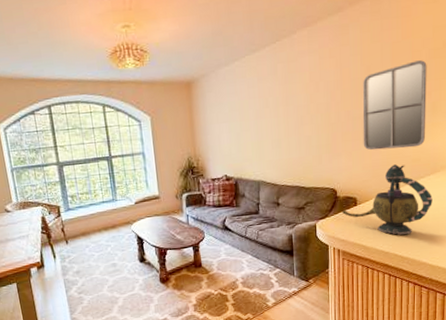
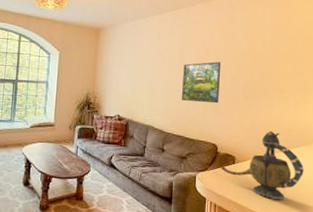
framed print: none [291,96,334,147] -> present [182,62,221,104]
home mirror: present [362,60,427,151] -> none [244,45,301,119]

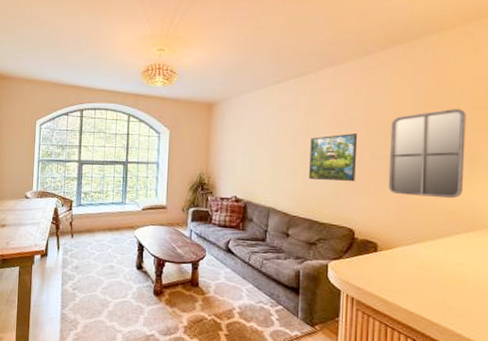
teapot: present [220,131,304,199] -> none [358,214,471,296]
home mirror: none [244,45,301,119] -> present [388,109,466,199]

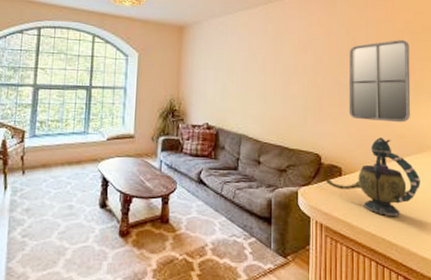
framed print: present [309,133,358,182] -> none [278,60,321,108]
teapot: none [358,214,471,296] -> present [325,137,420,216]

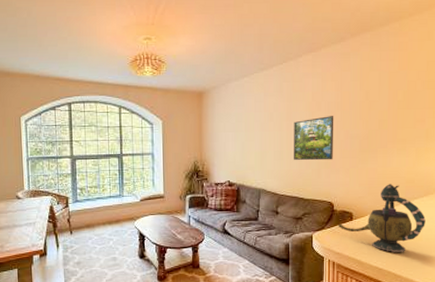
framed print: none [278,60,321,108] -> present [294,116,334,161]
home mirror: present [348,40,411,123] -> none [360,90,421,170]

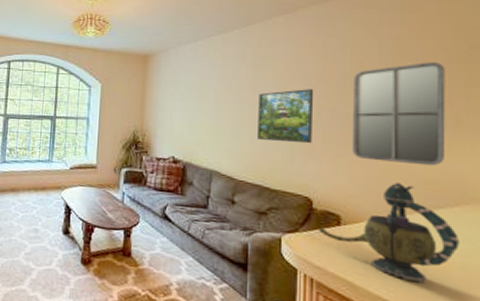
home mirror: none [360,90,421,170] -> present [351,62,446,166]

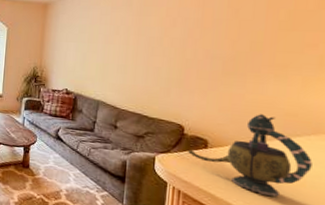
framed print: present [258,89,314,144] -> none [139,33,192,80]
home mirror: present [351,62,446,166] -> none [222,9,315,101]

